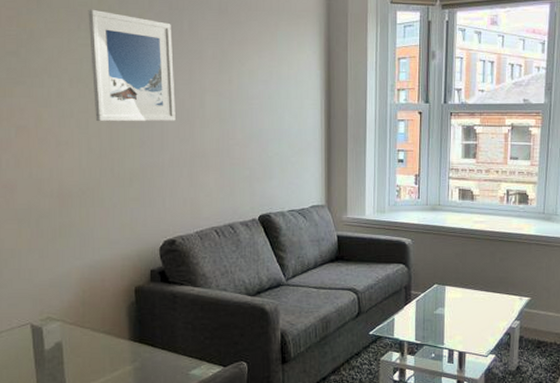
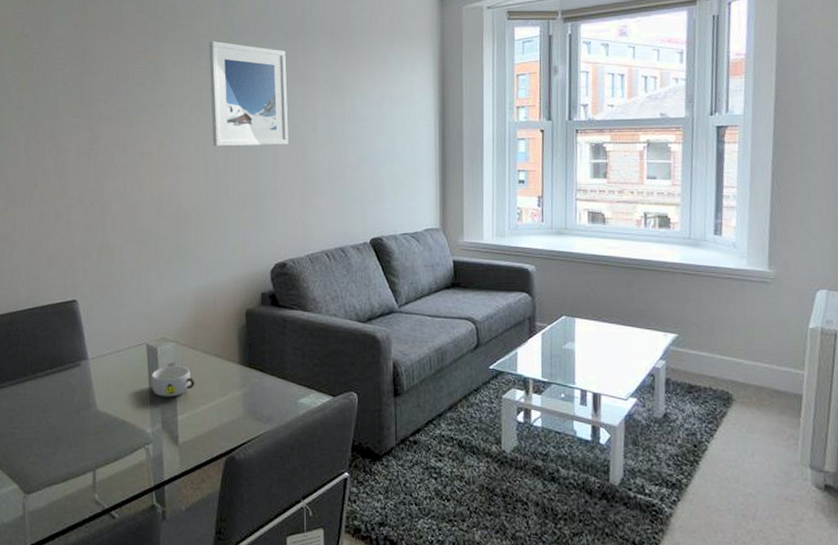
bowl: none [36,344,84,376] -> present [151,365,195,397]

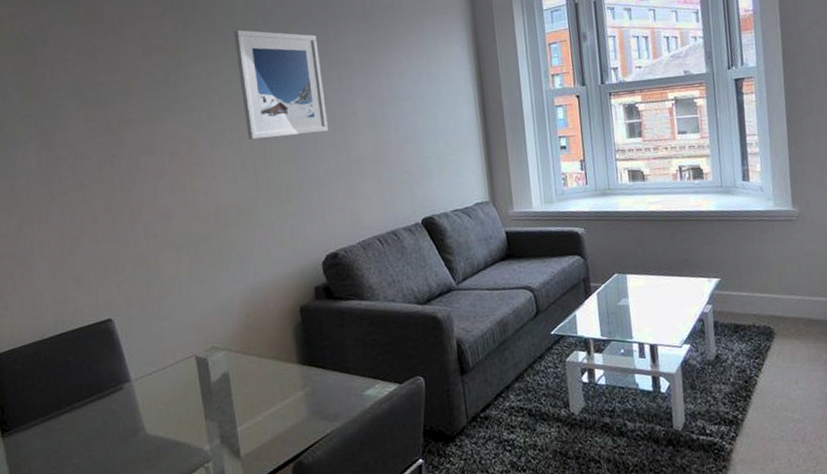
bowl: present [151,365,195,397] -> none [203,374,253,410]

